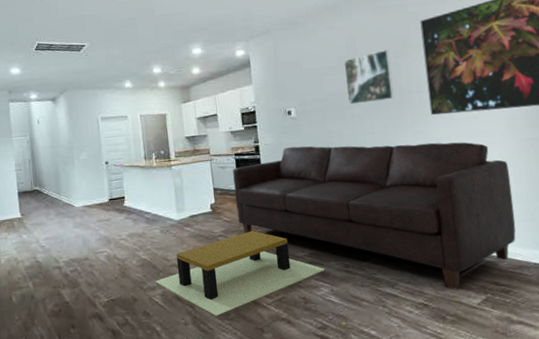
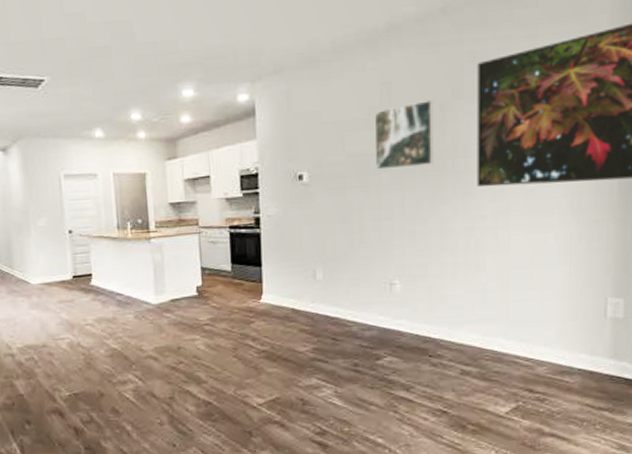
coffee table: present [155,230,326,316] -> none [126,320,330,416]
sofa: present [233,142,516,290] -> none [226,219,565,396]

